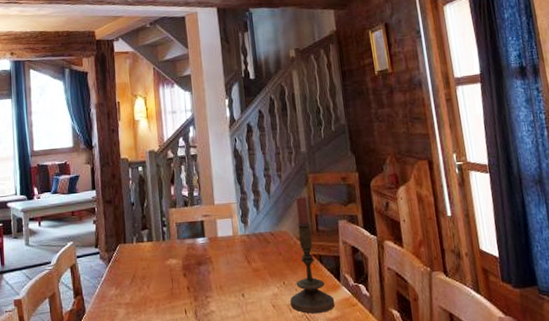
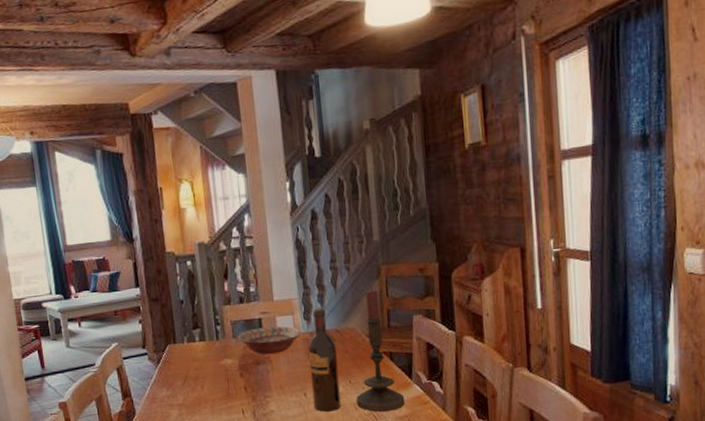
decorative bowl: none [181,228,240,255] -> present [237,326,302,354]
wine bottle: none [245,212,277,313] -> present [307,307,341,412]

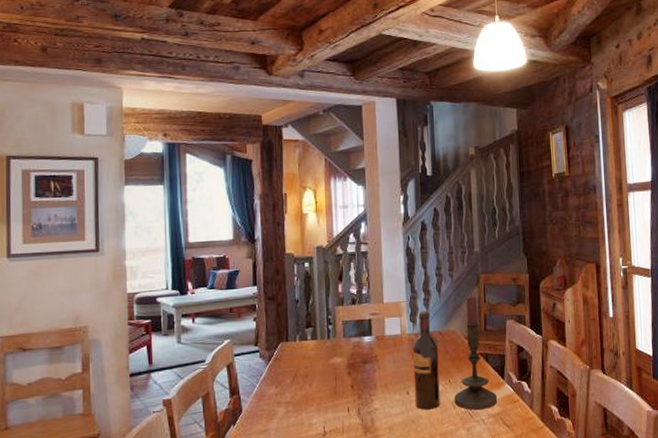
decorative bowl: present [237,326,302,354] -> none [347,326,408,354]

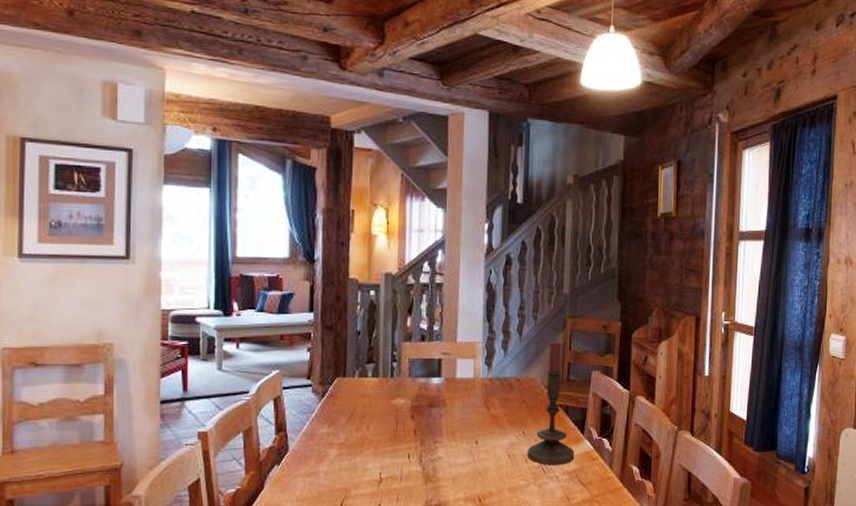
wine bottle: present [412,311,440,410] -> none [483,354,514,462]

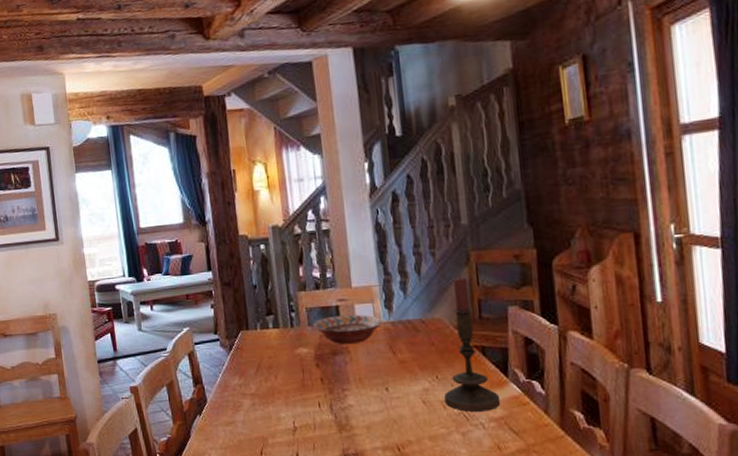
decorative bowl: none [413,368,482,397] -> present [312,314,383,344]

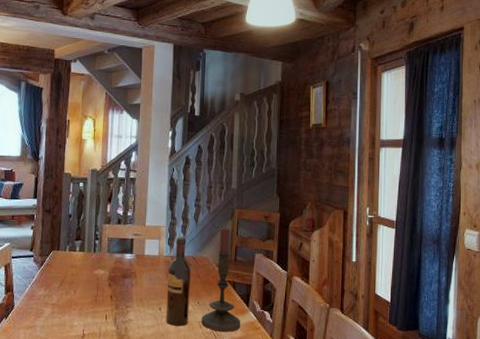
decorative bowl: present [312,314,383,344] -> none [111,246,165,270]
wine bottle: none [389,295,427,409] -> present [165,236,191,326]

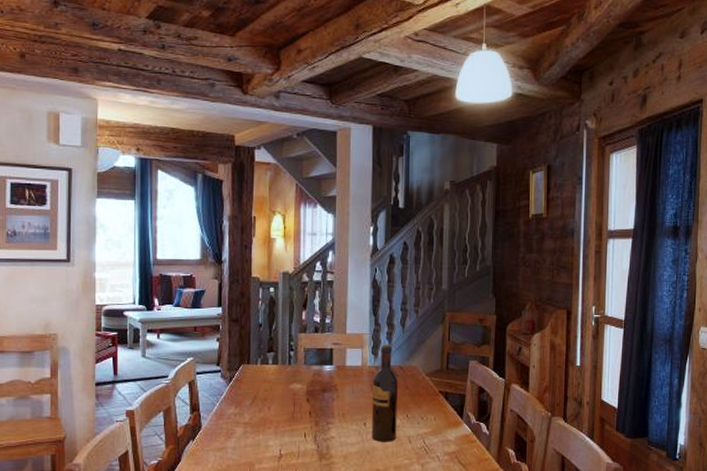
candle: present [202,225,241,332] -> none [411,331,455,446]

